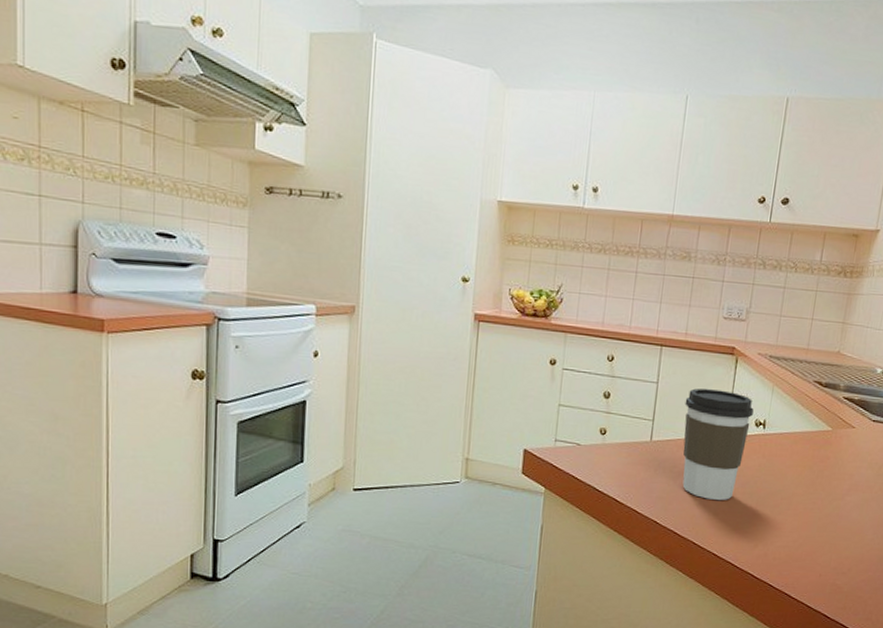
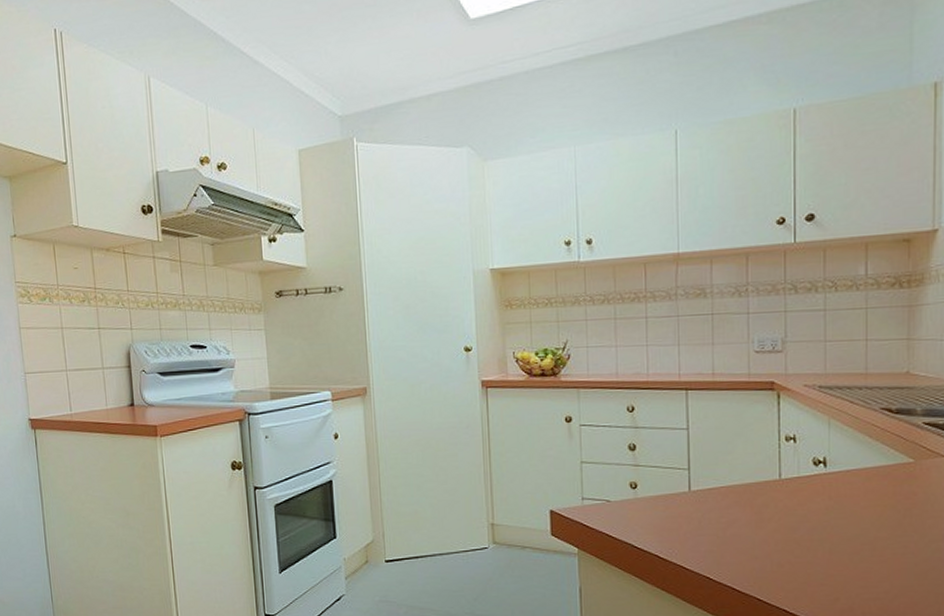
coffee cup: present [682,388,754,501] -> none [723,429,808,551]

